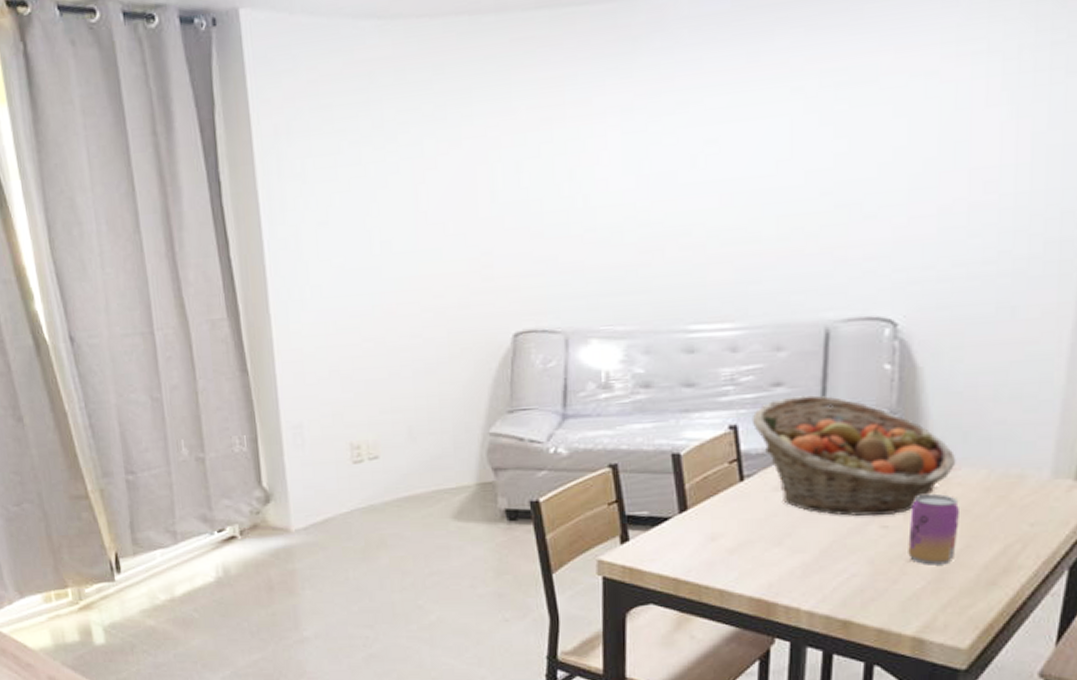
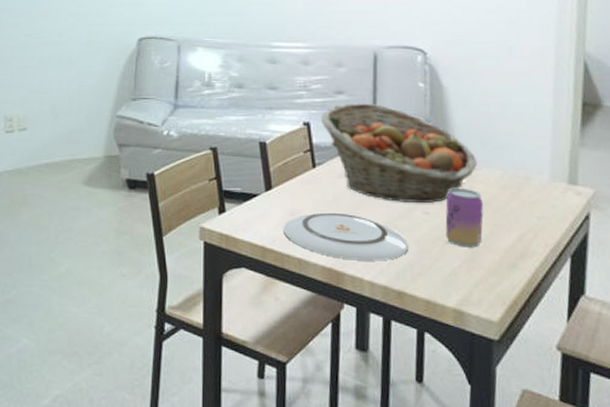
plate: none [701,533,859,588] -> present [283,212,408,261]

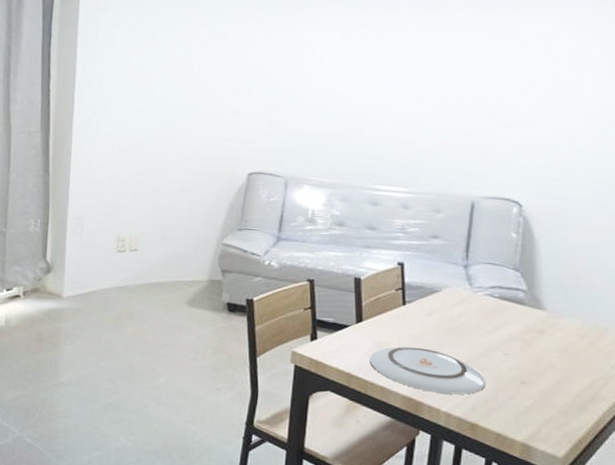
fruit basket: present [320,103,478,204] -> none [414,247,560,346]
beverage can: present [445,187,483,248] -> none [522,333,560,390]

